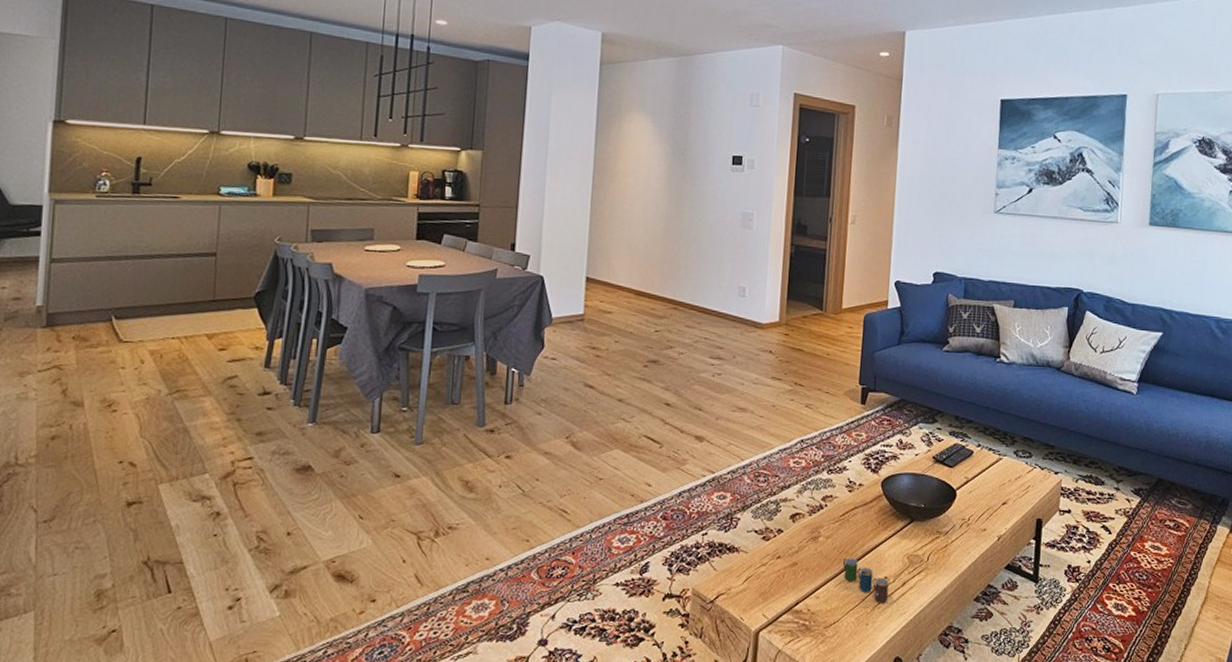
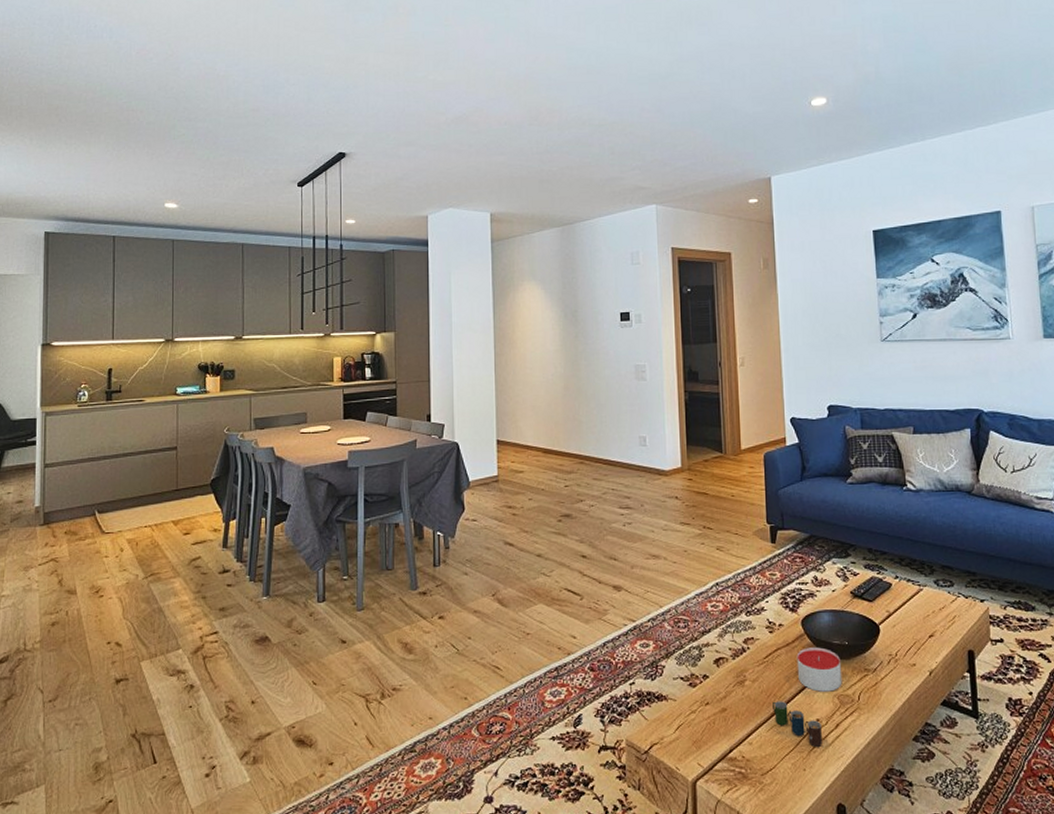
candle: none [871,508,915,551] -> present [796,647,843,692]

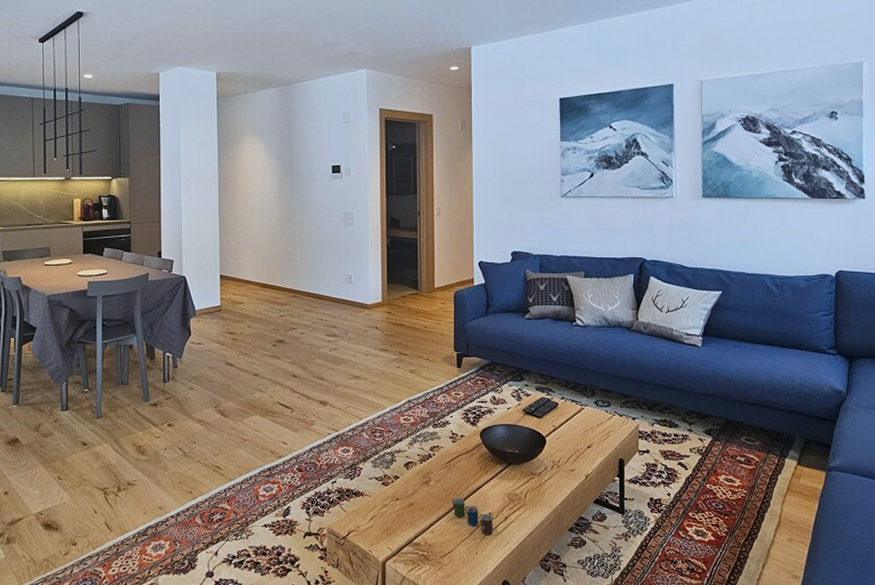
candle: present [796,647,843,692] -> none [474,455,512,491]

